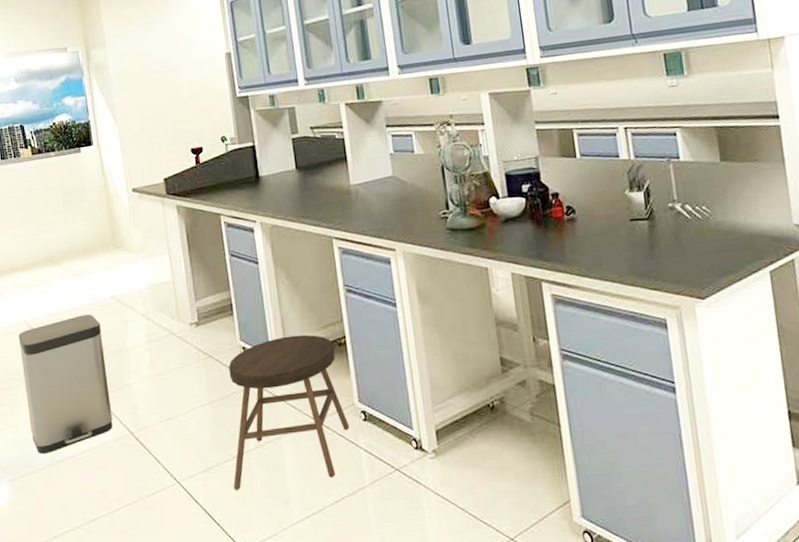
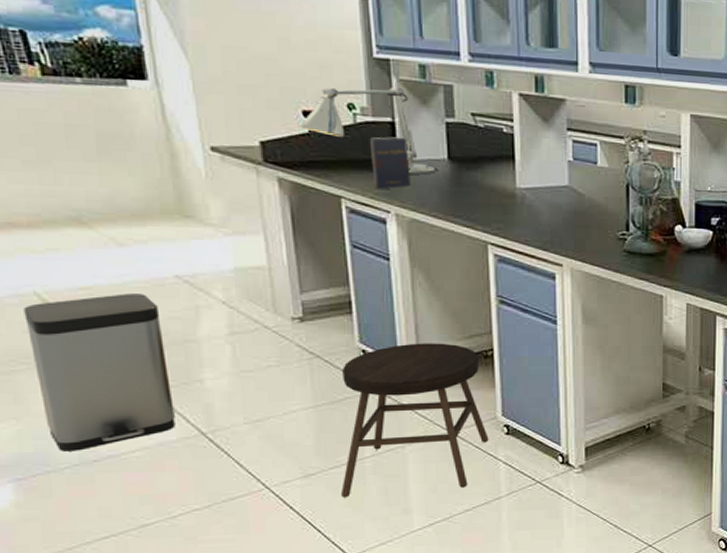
desk lamp: none [190,116,290,187] -> present [300,86,439,175]
book: none [237,157,270,204] -> present [369,136,411,190]

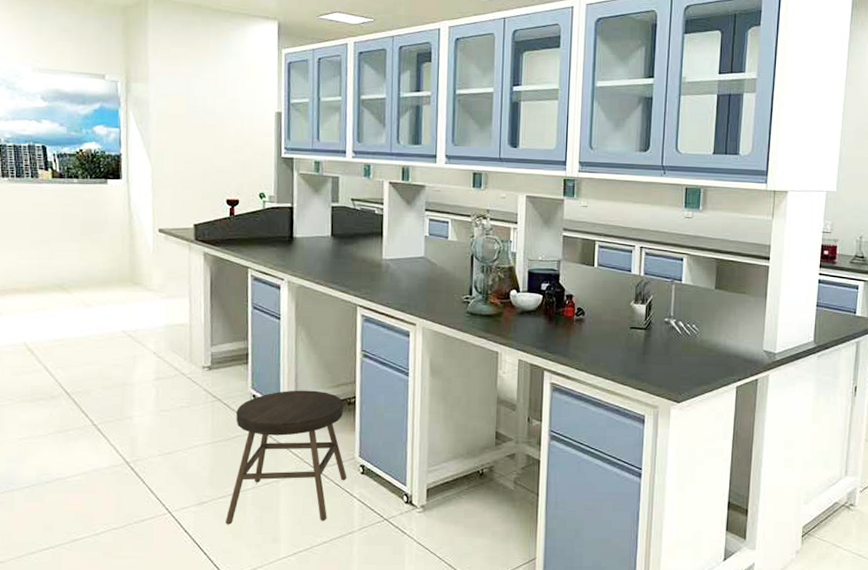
pedal bin: present [23,293,175,451] -> none [15,345,109,473]
desk lamp: present [300,86,439,175] -> none [224,179,323,249]
book: present [369,136,411,190] -> none [273,219,302,262]

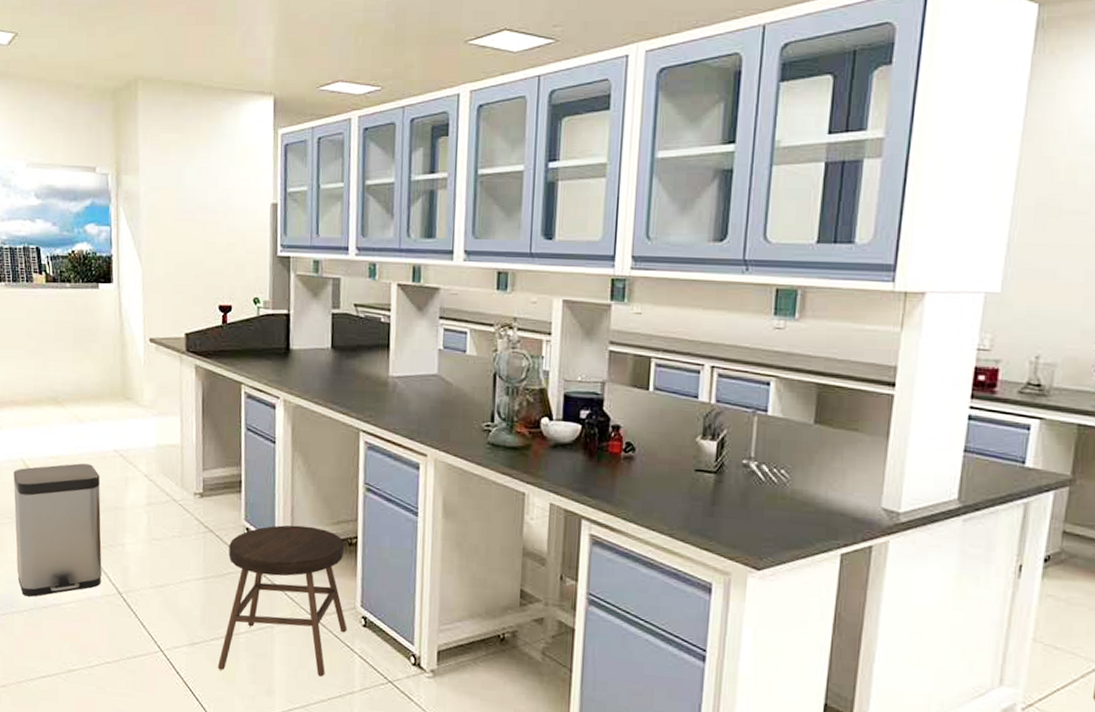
pedal bin: none [15,345,109,473] -> present [13,463,102,597]

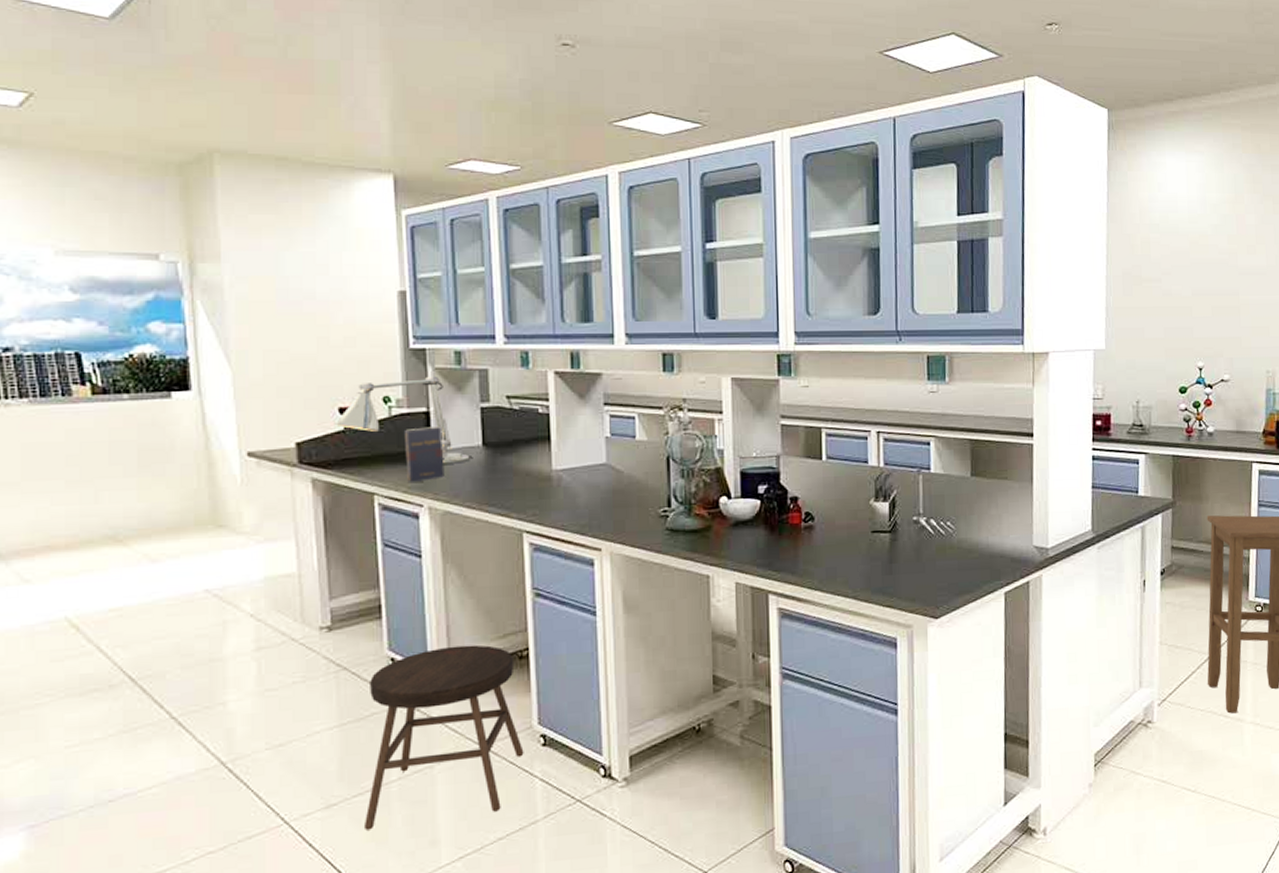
pedal bin: present [13,463,102,597] -> none [53,612,195,792]
desk lamp: none [216,281,323,363] -> present [336,376,473,464]
book: none [268,327,299,377] -> present [403,427,445,484]

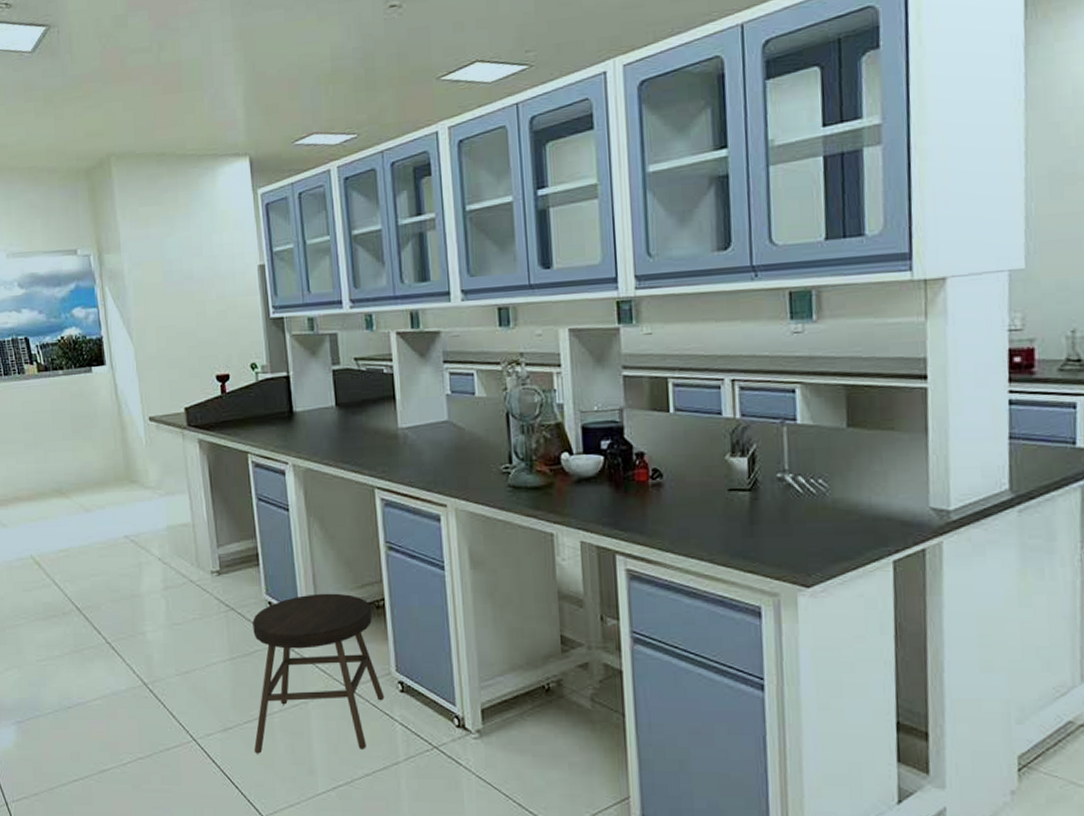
desk lamp: present [336,376,473,464] -> none [214,342,328,424]
book: present [403,427,445,484] -> none [269,389,305,443]

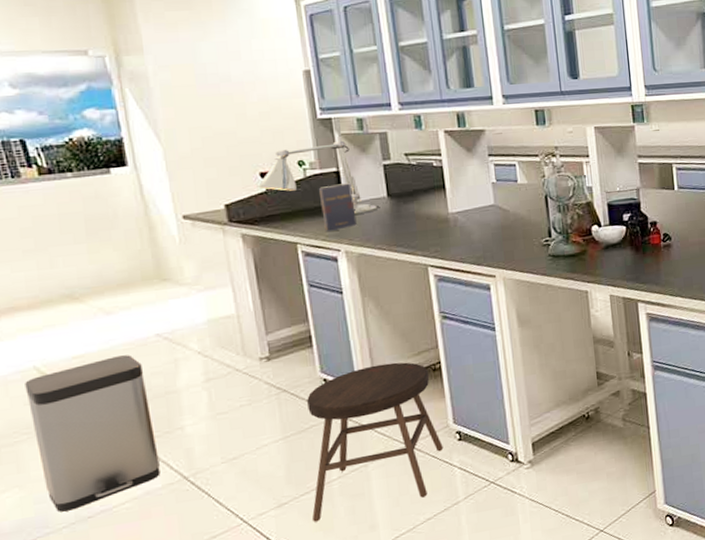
pedal bin: none [24,553,125,698] -> present [25,355,160,512]
desk lamp: none [214,342,328,424] -> present [258,140,380,214]
book: none [269,389,305,443] -> present [318,183,357,233]

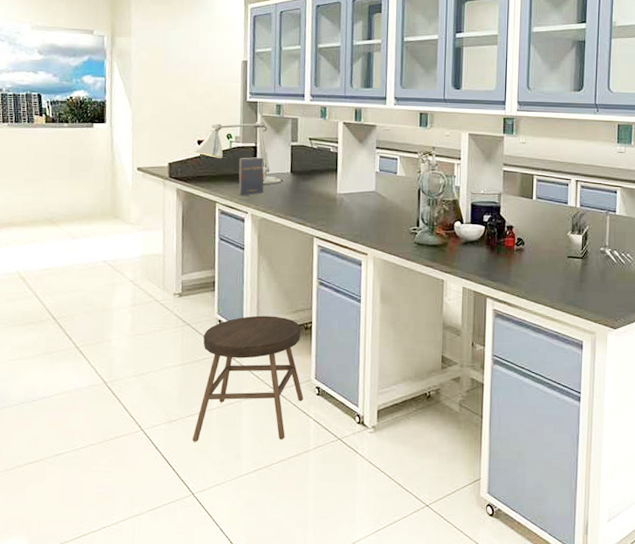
pedal bin: present [25,355,160,512] -> none [9,273,90,392]

